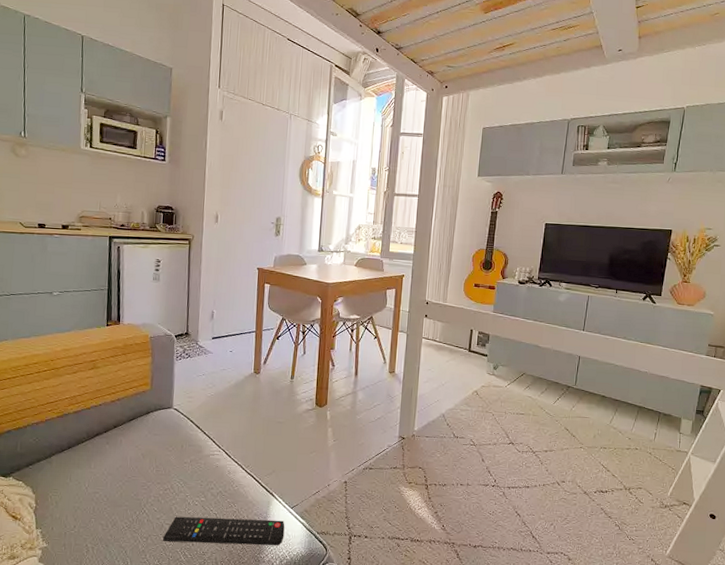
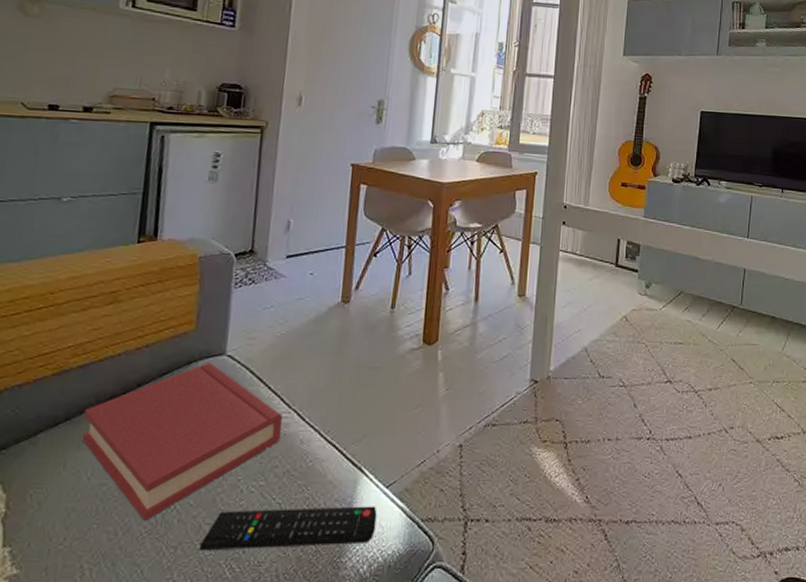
hardback book: none [80,413,215,519] -> present [81,362,282,521]

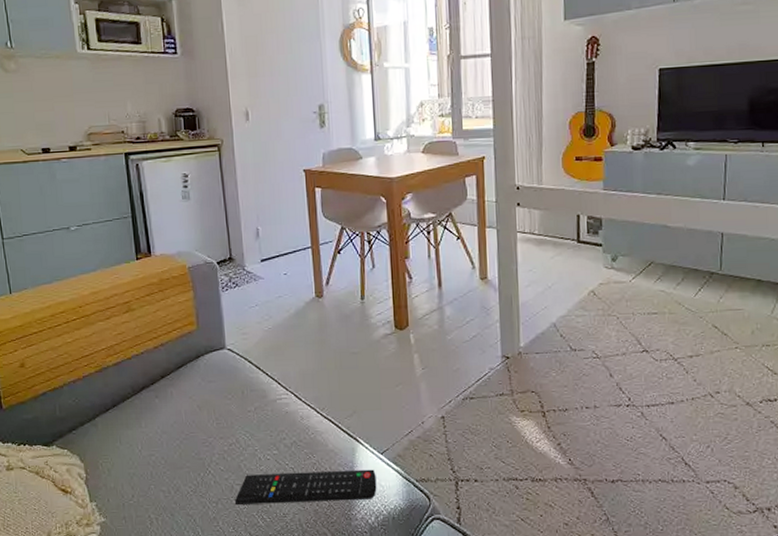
hardback book: present [81,362,282,521] -> none [125,356,284,482]

